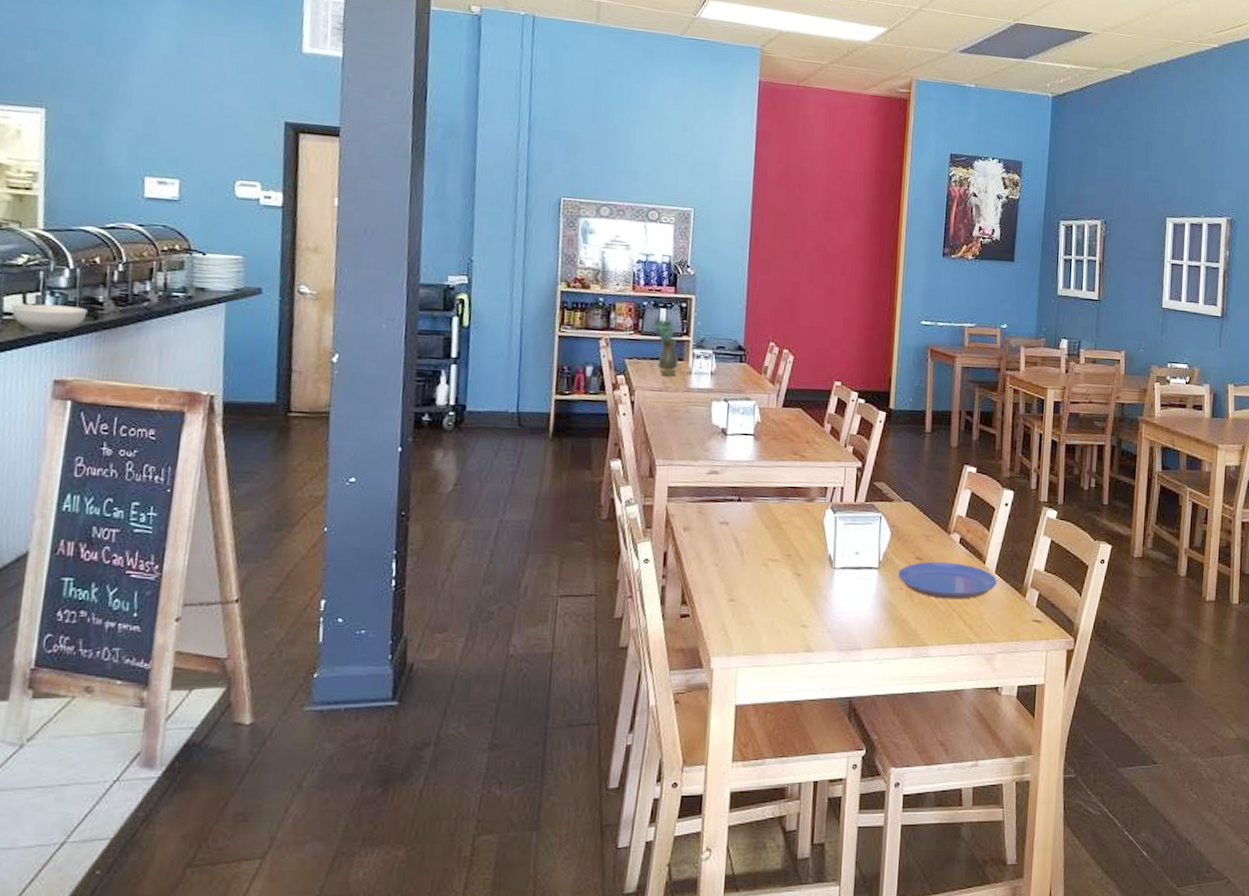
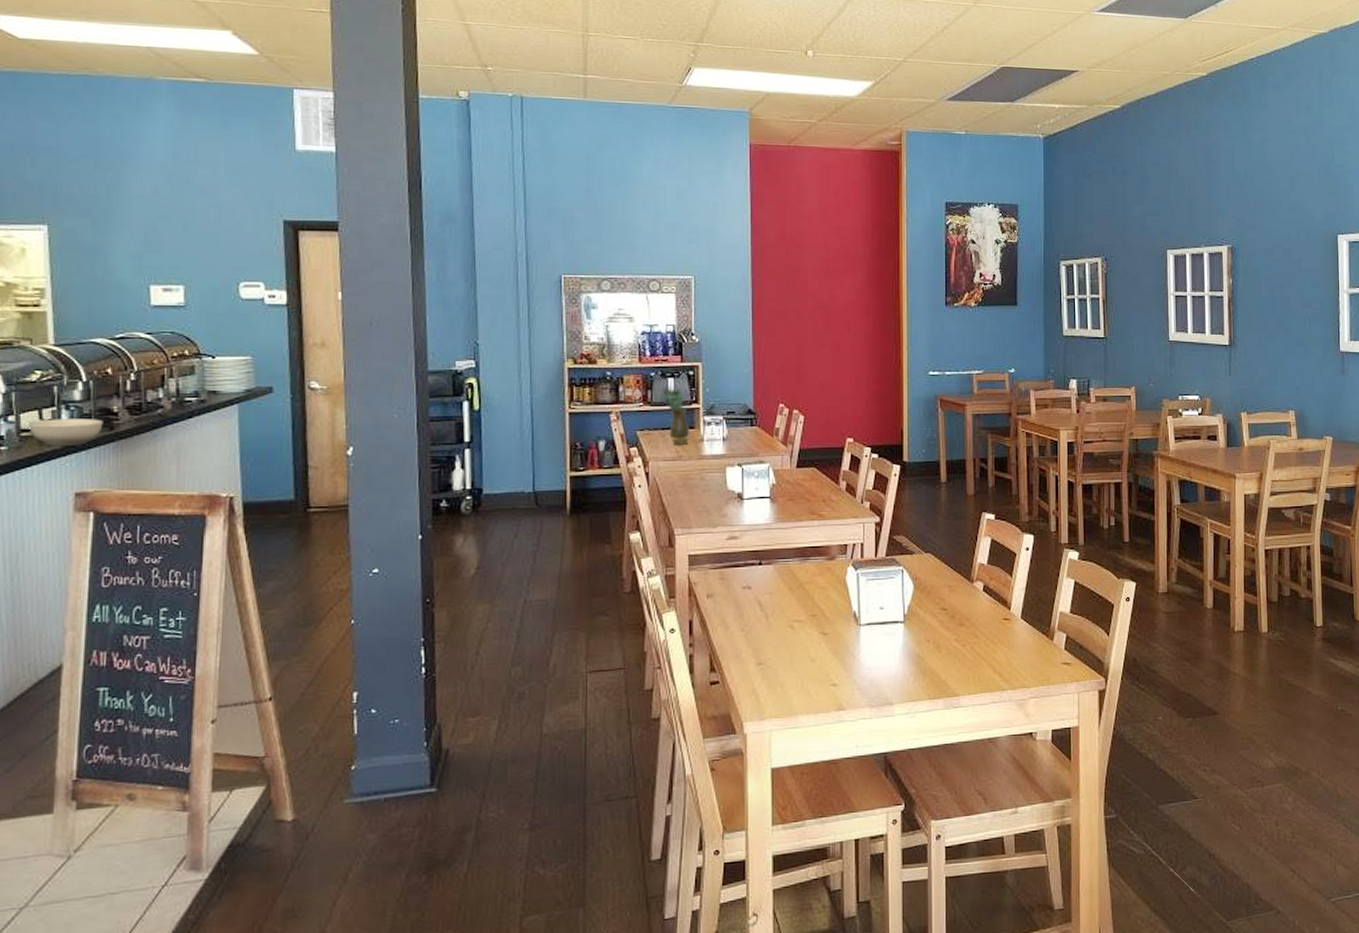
plate: present [897,561,997,600] -> none [923,610,1023,648]

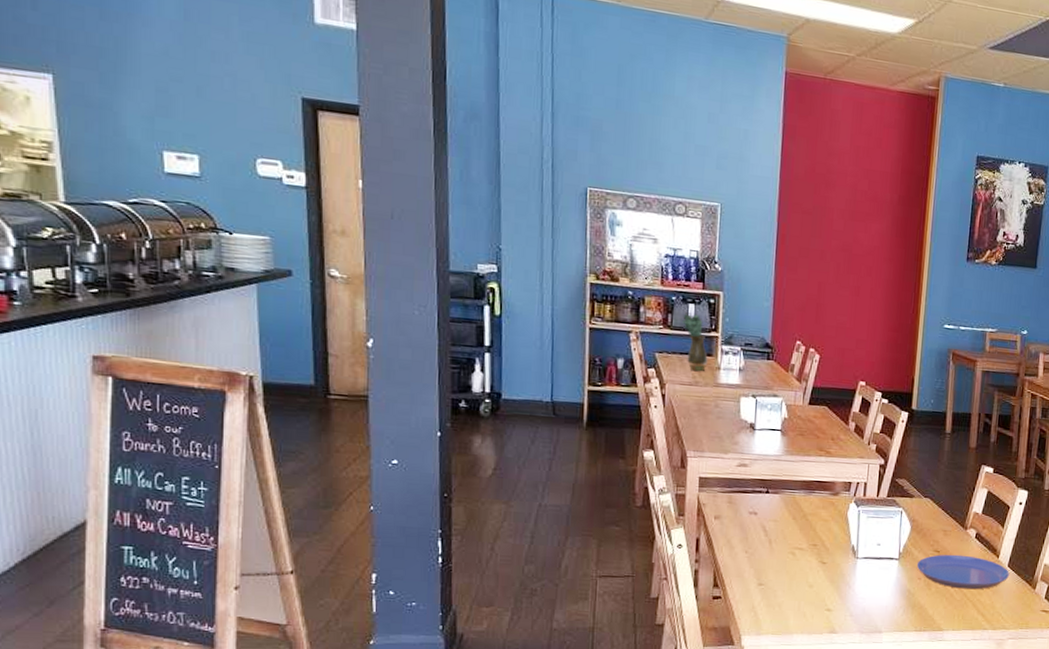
bowl: present [29,419,103,446] -> none [42,278,119,309]
plate: none [923,610,1023,648] -> present [916,554,1009,590]

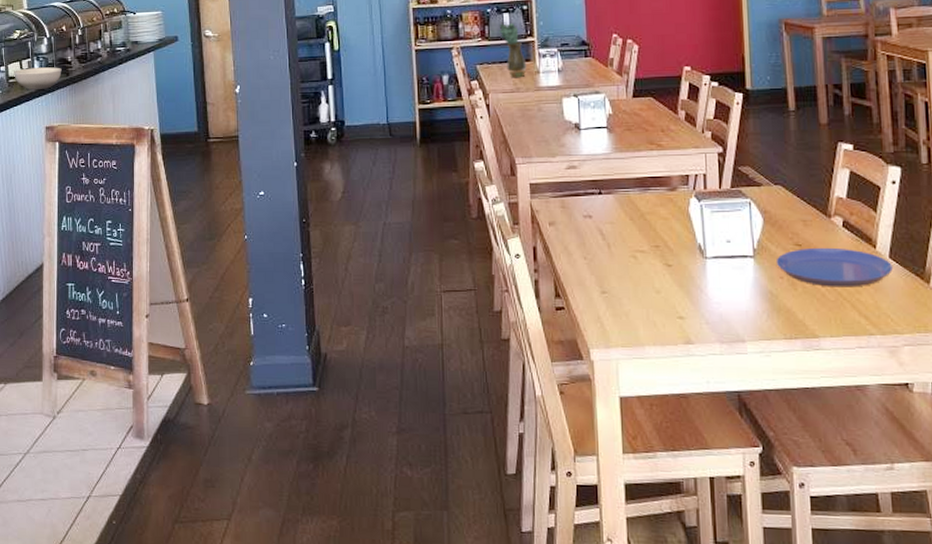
bowl: none [42,278,119,309] -> present [14,67,62,90]

